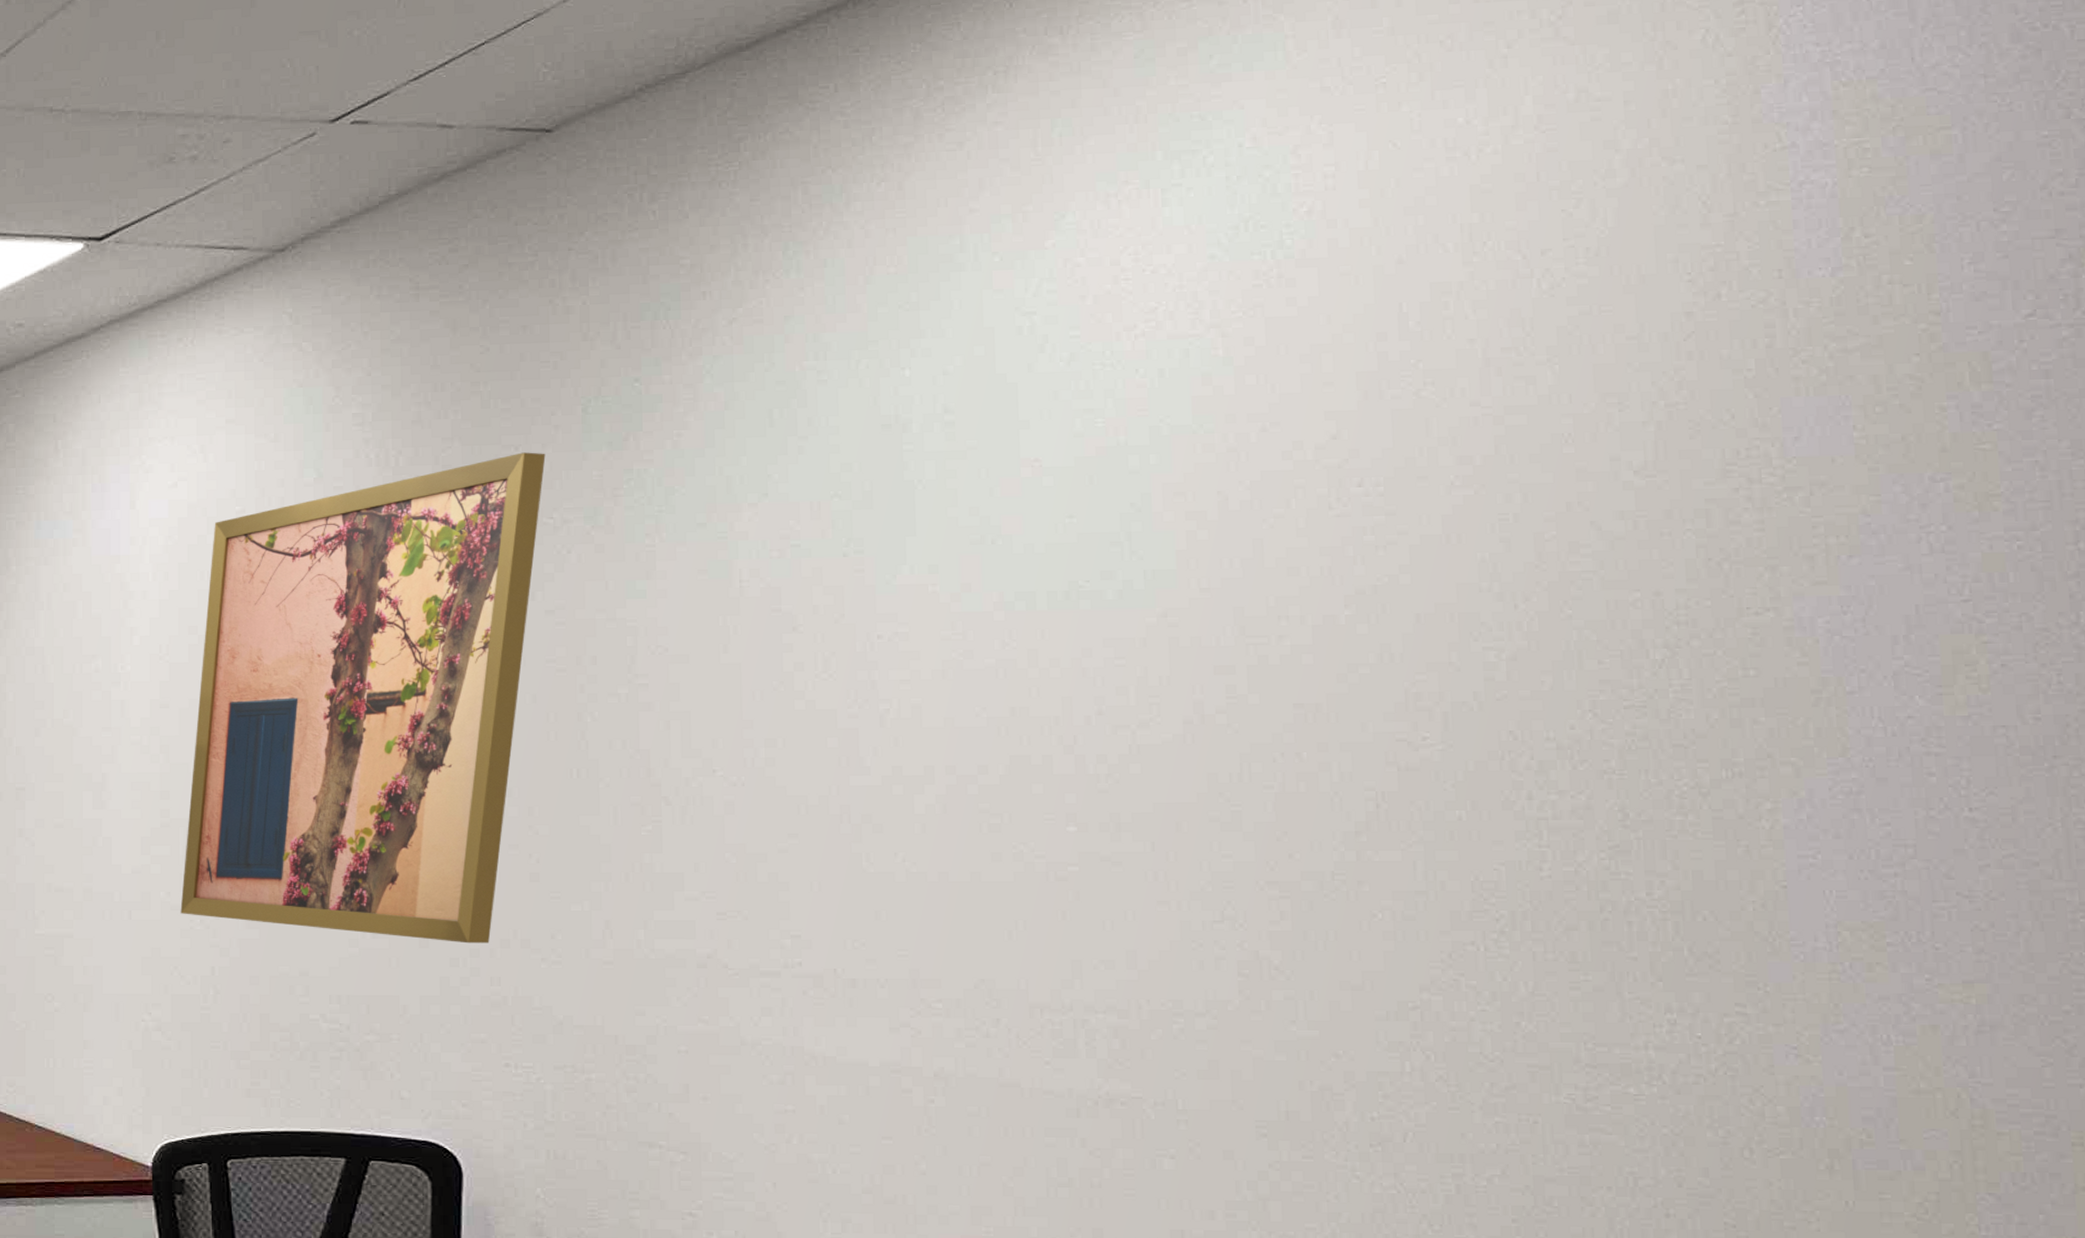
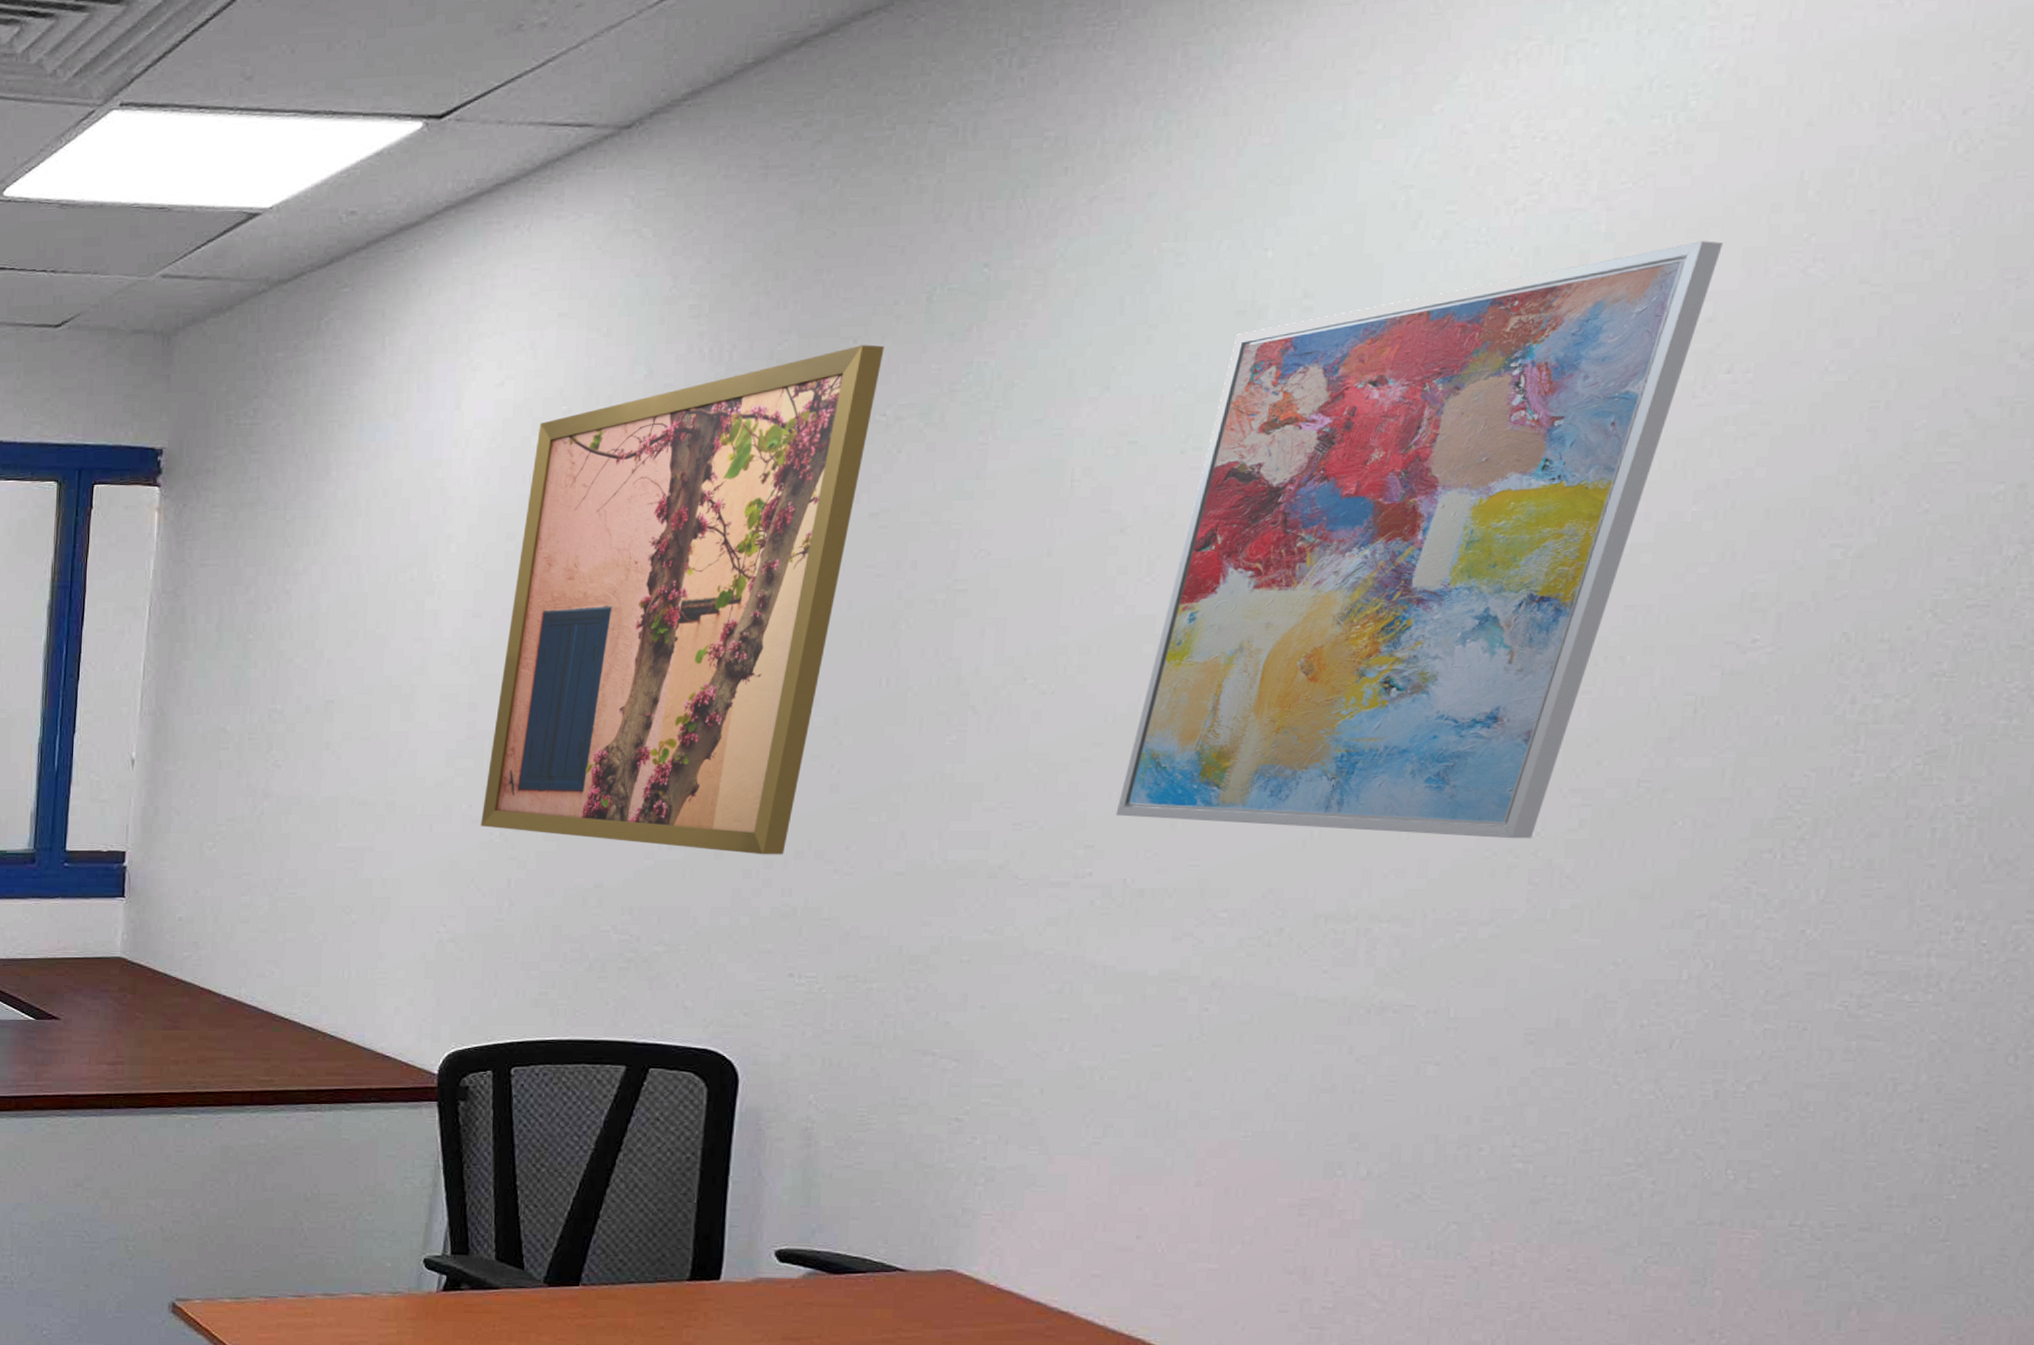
wall art: none [819,365,1336,930] -> present [1116,241,1723,839]

